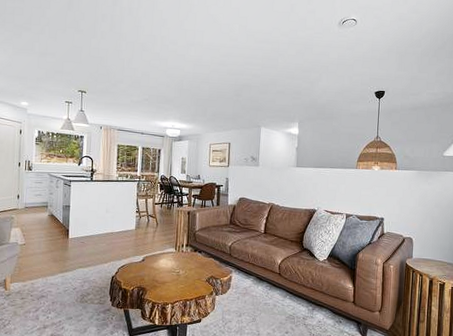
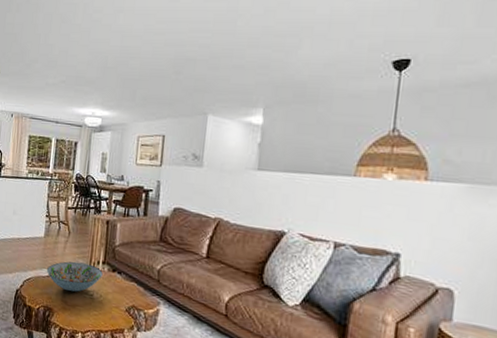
decorative bowl: none [138,247,187,272] -> present [46,261,103,292]

